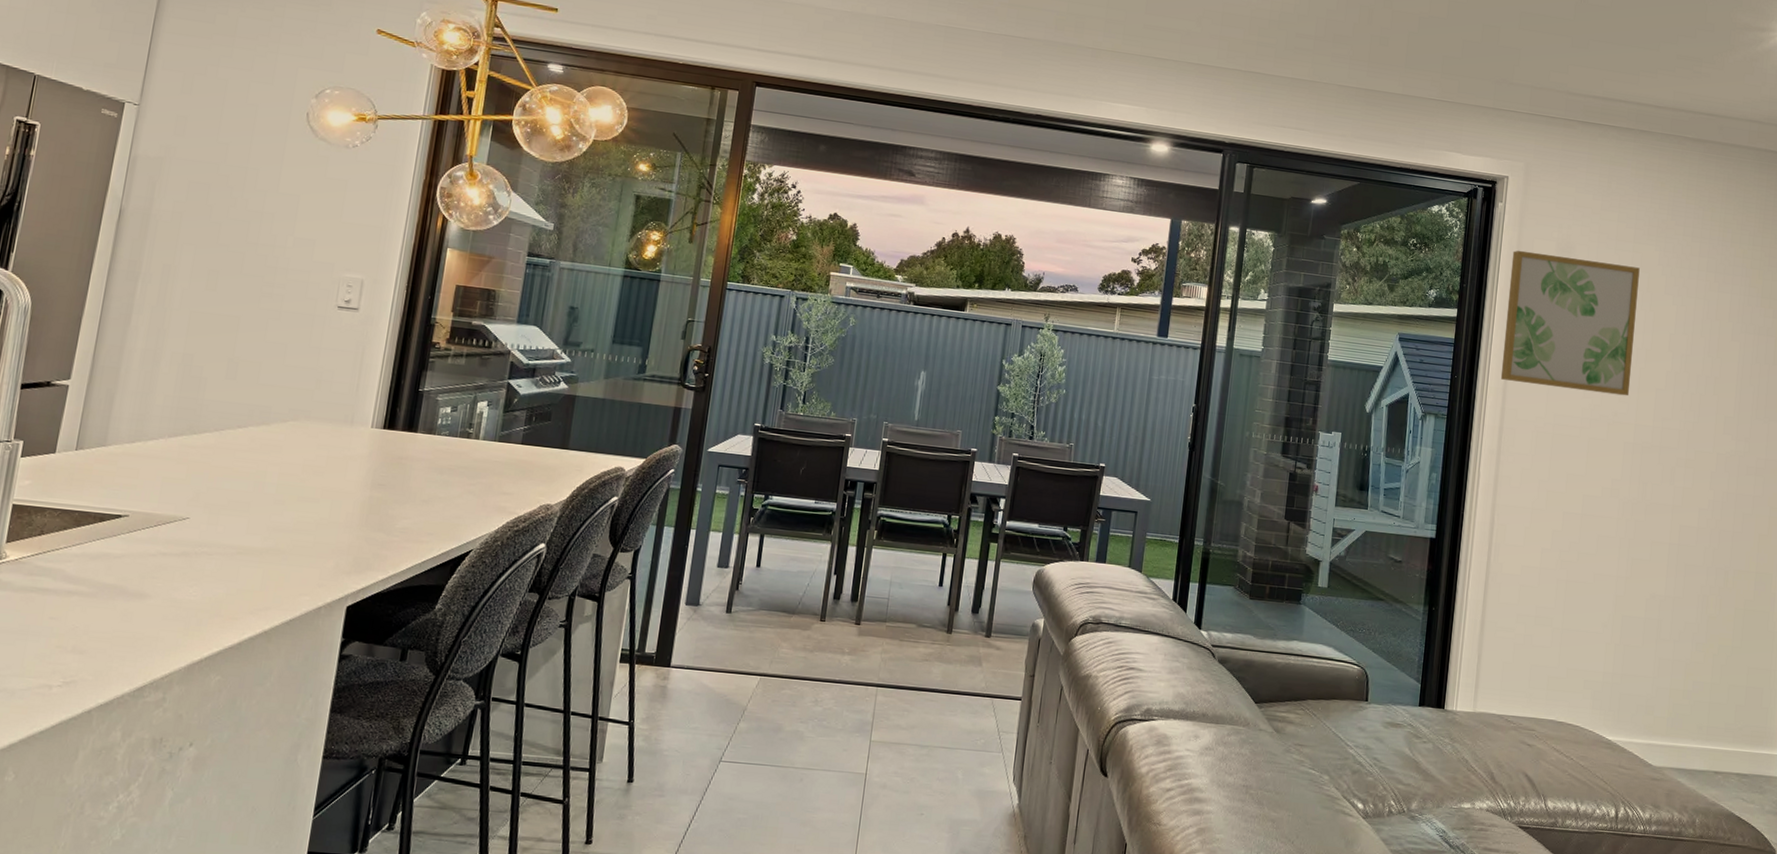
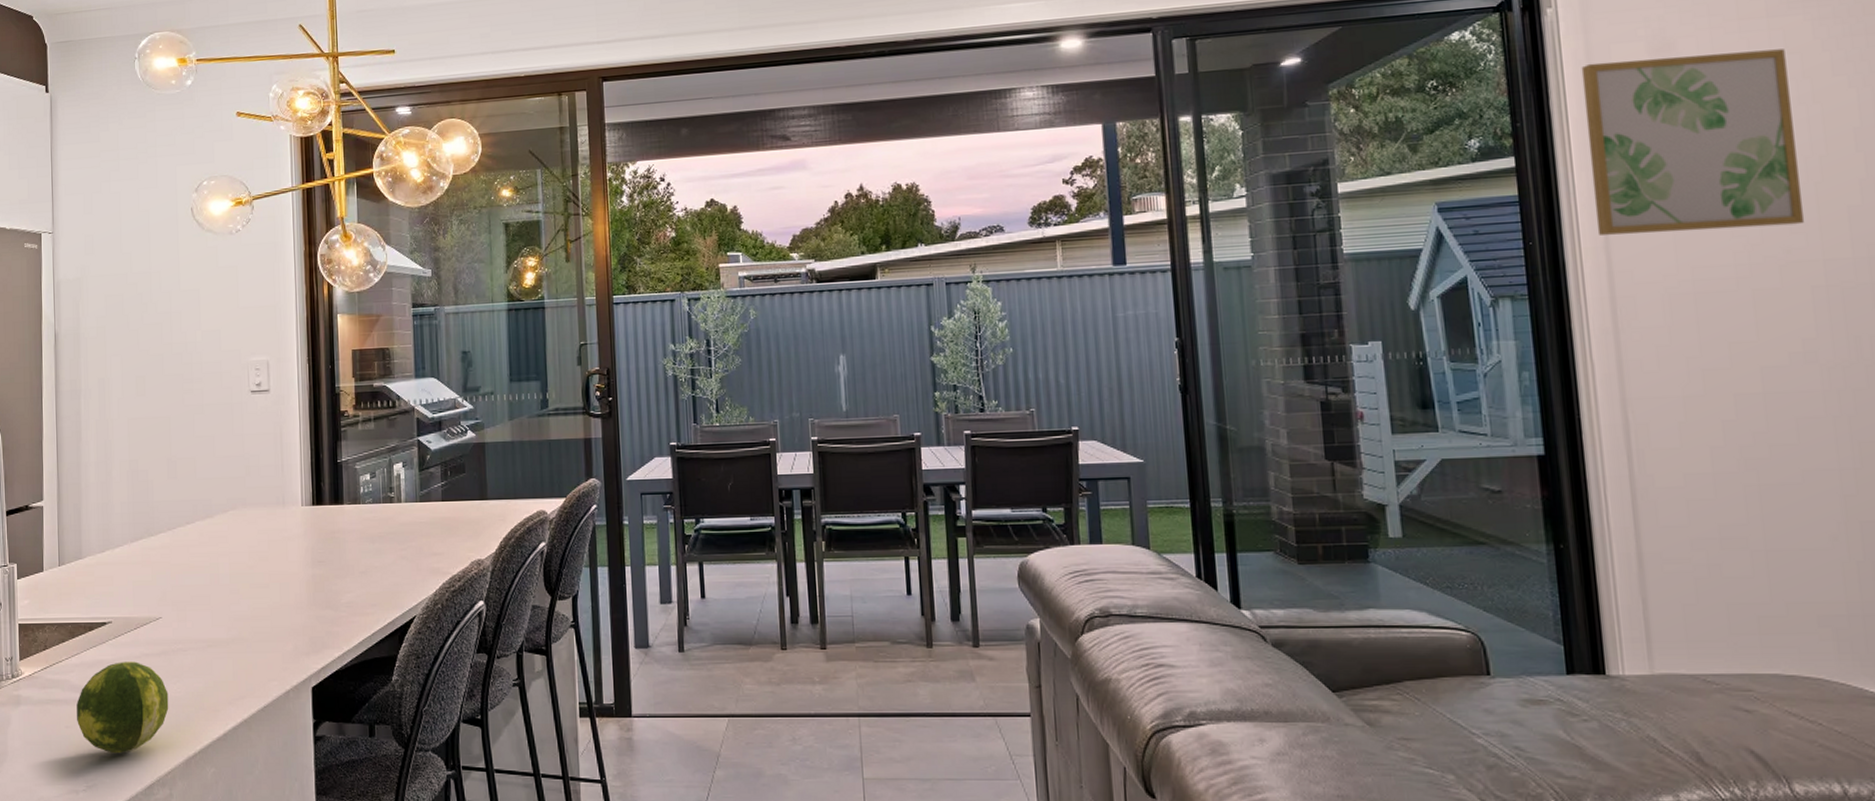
fruit: none [65,557,182,652] -> present [77,661,169,754]

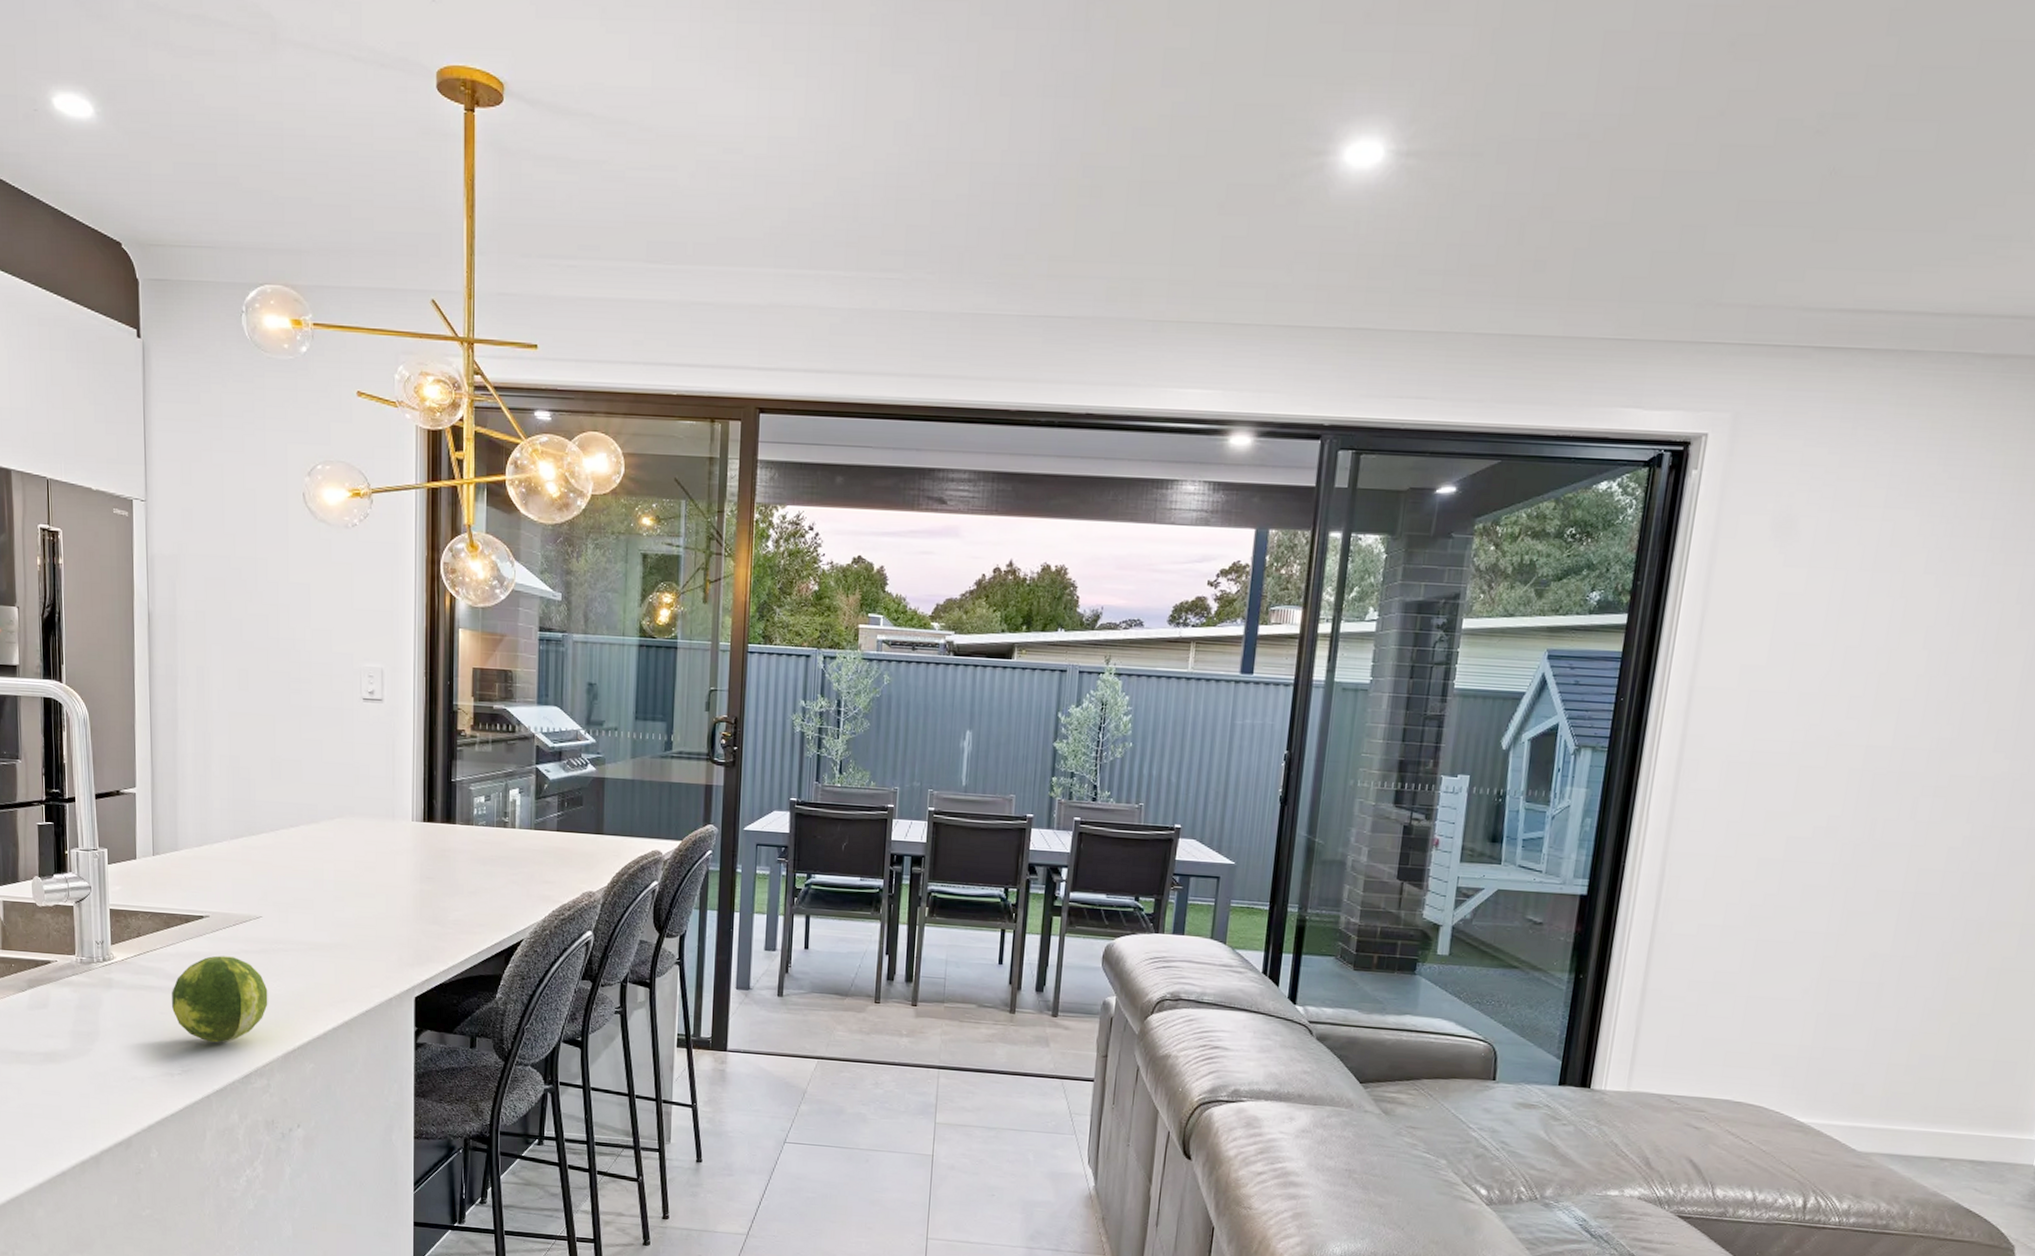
wall art: present [1581,49,1805,235] -> none [1682,531,1890,711]

